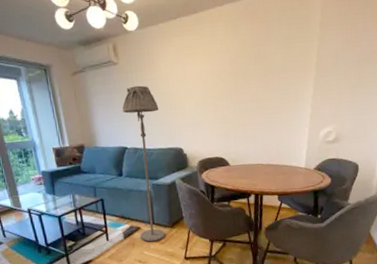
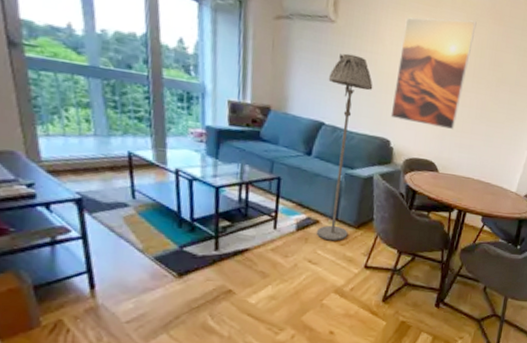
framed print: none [173,26,236,129] -> present [390,17,477,130]

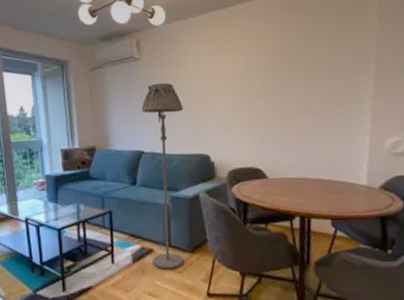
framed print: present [390,17,477,130] -> none [203,20,275,133]

